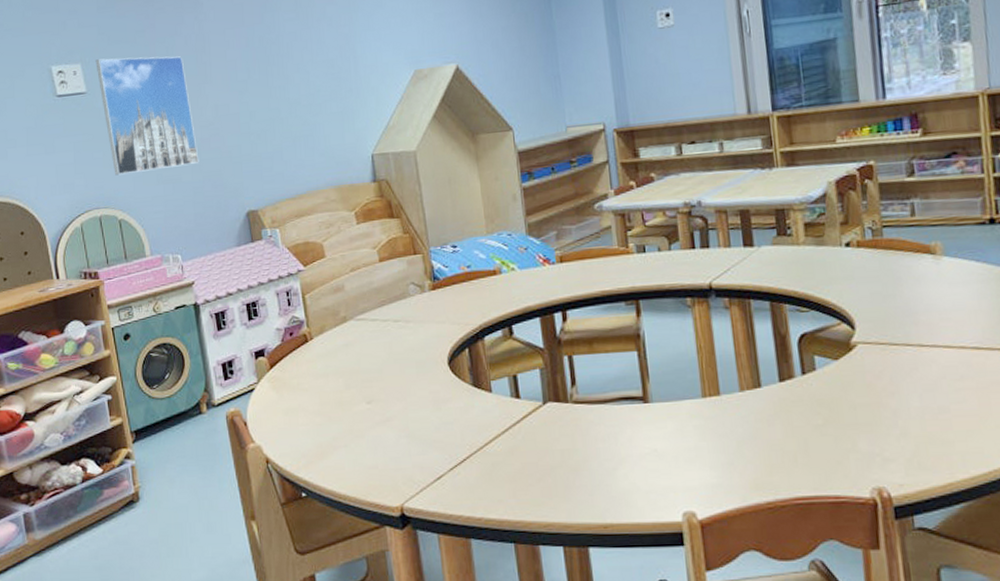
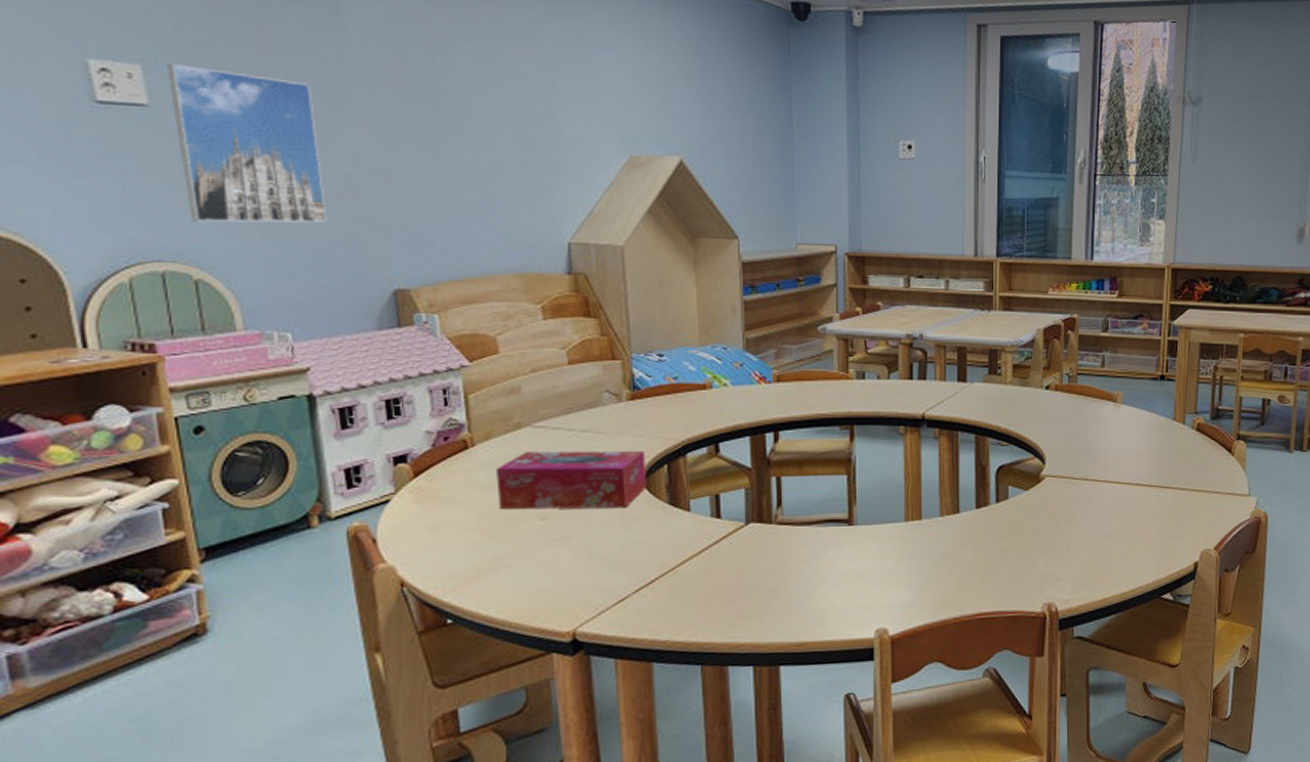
tissue box: none [330,337,453,395] -> present [496,450,647,510]

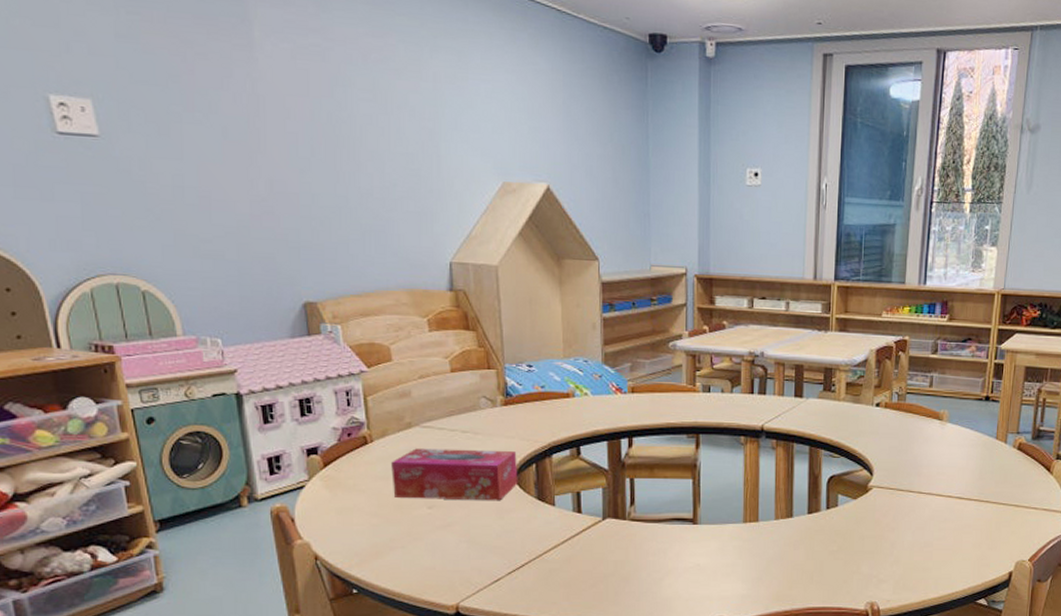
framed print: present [166,63,327,223] -> none [112,98,248,242]

